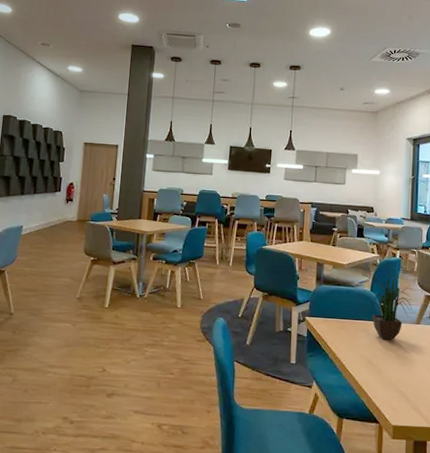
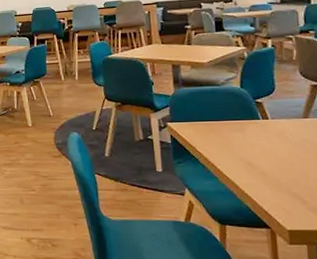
potted plant: present [368,253,413,340] -> none [240,44,297,138]

